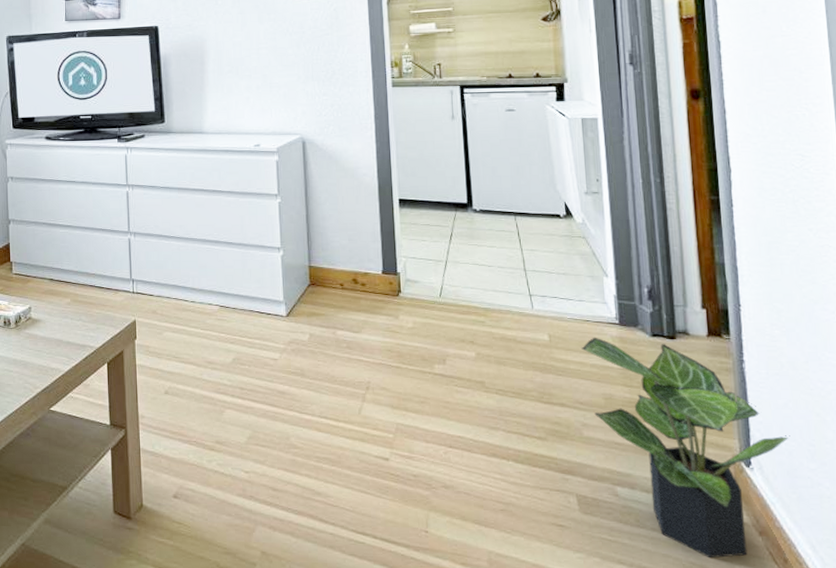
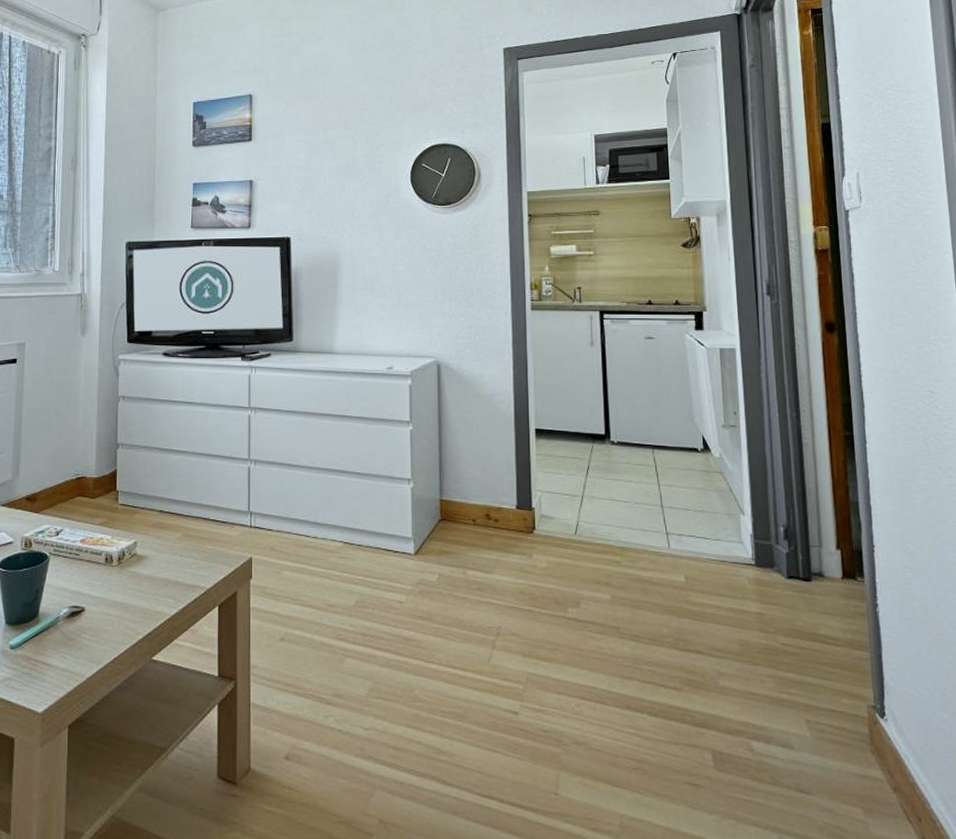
potted plant: present [581,337,790,559] -> none [718,578,923,818]

